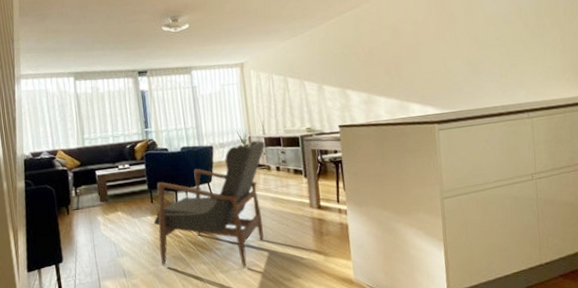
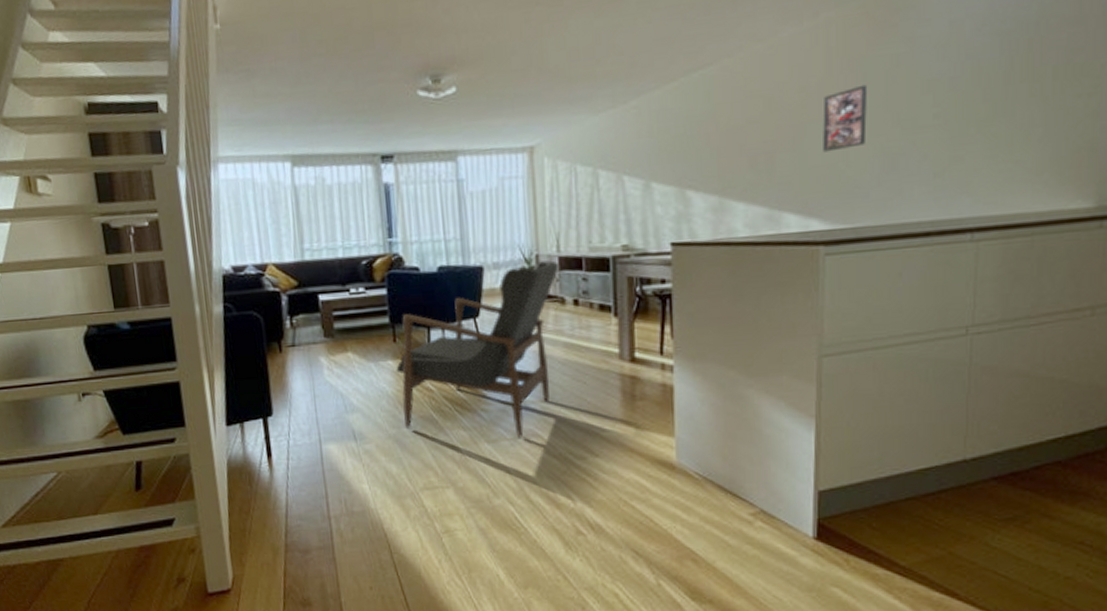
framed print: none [428,19,457,63] -> present [822,84,868,153]

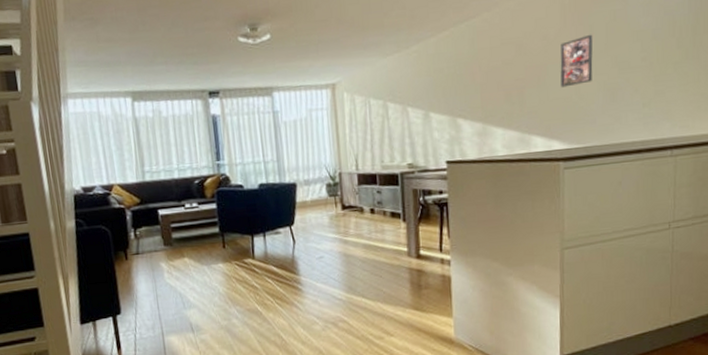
armchair: present [396,260,560,438] -> none [226,177,359,324]

